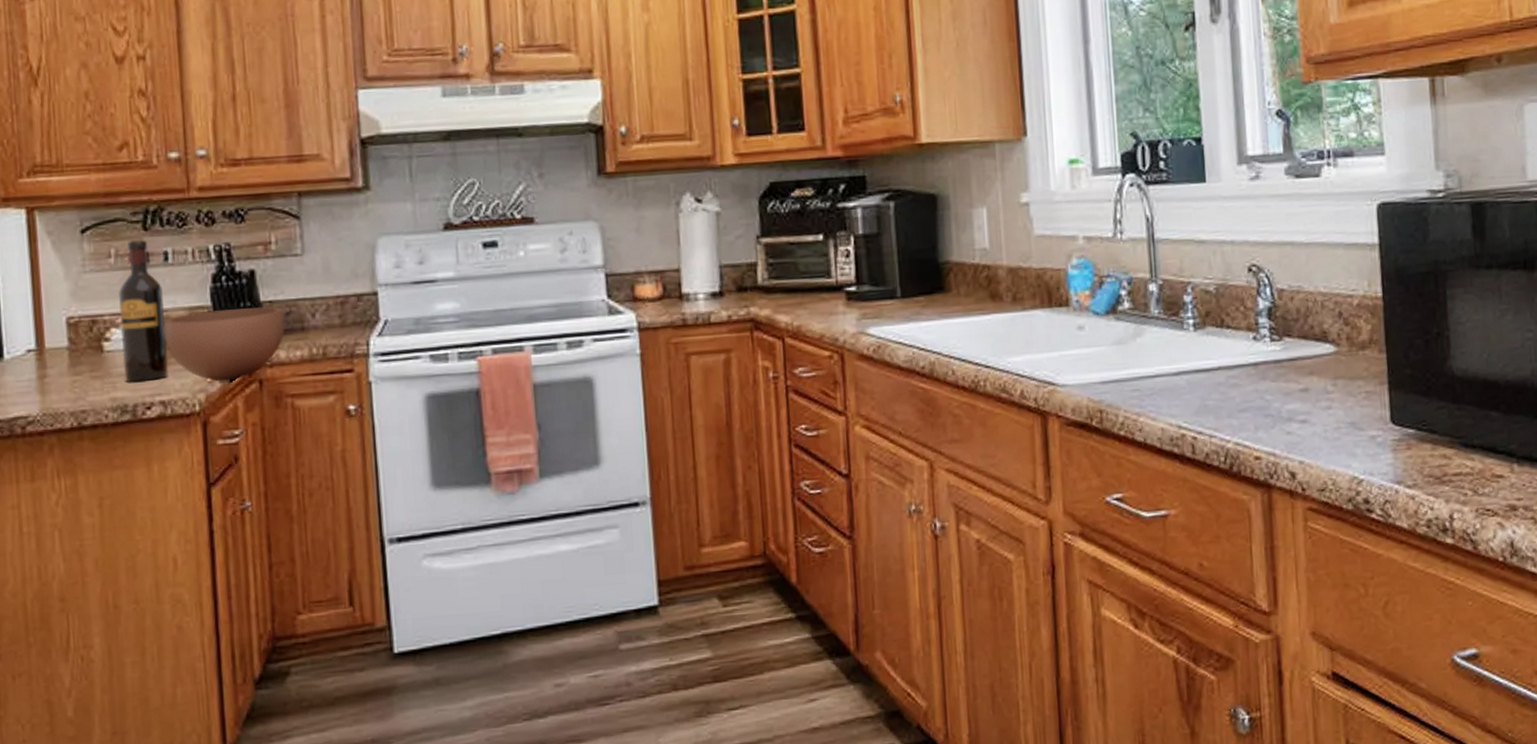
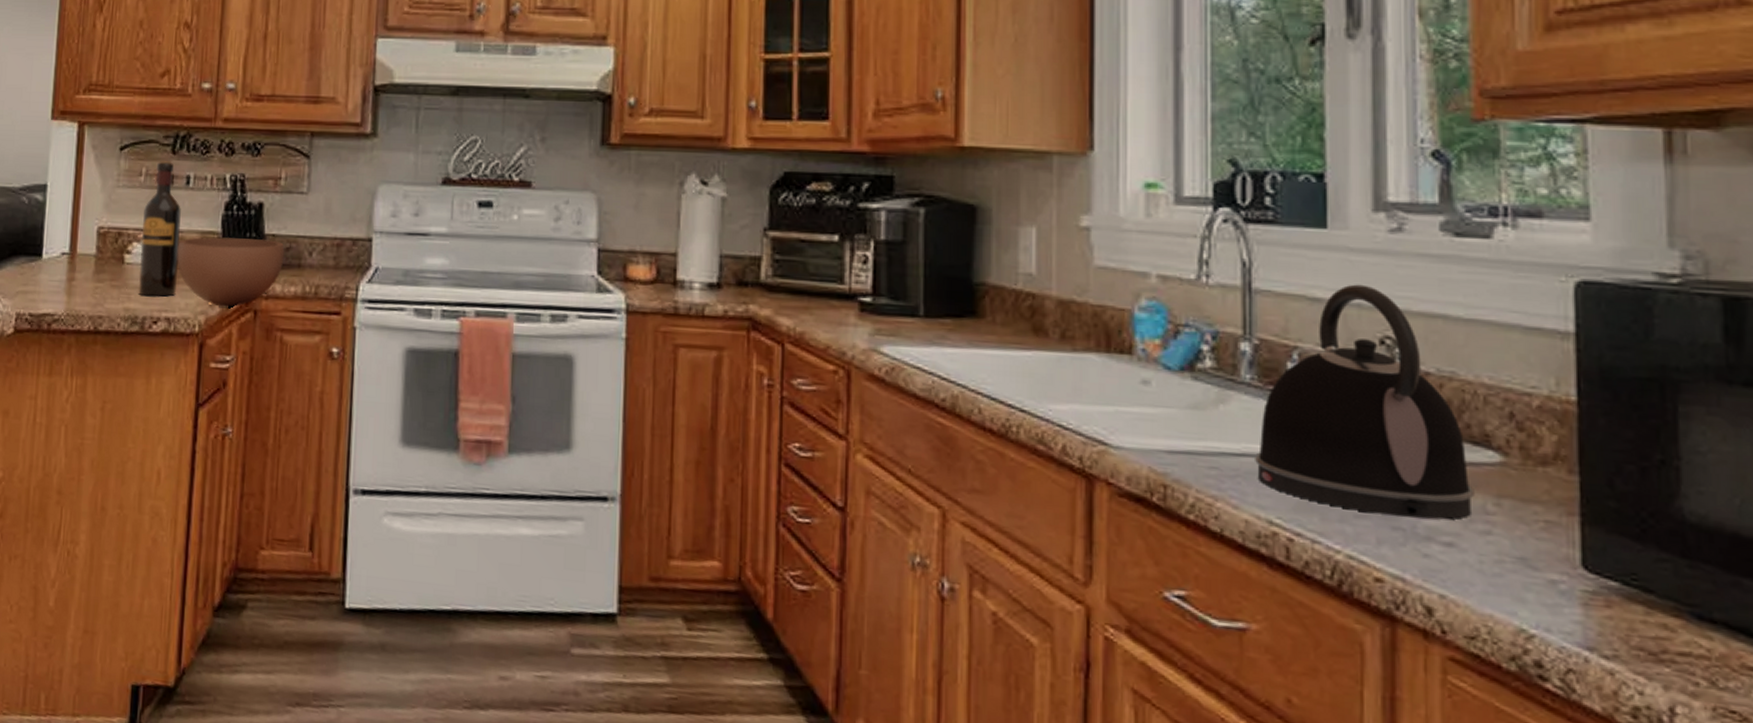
kettle: none [1164,225,1320,407] -> present [1253,284,1476,520]

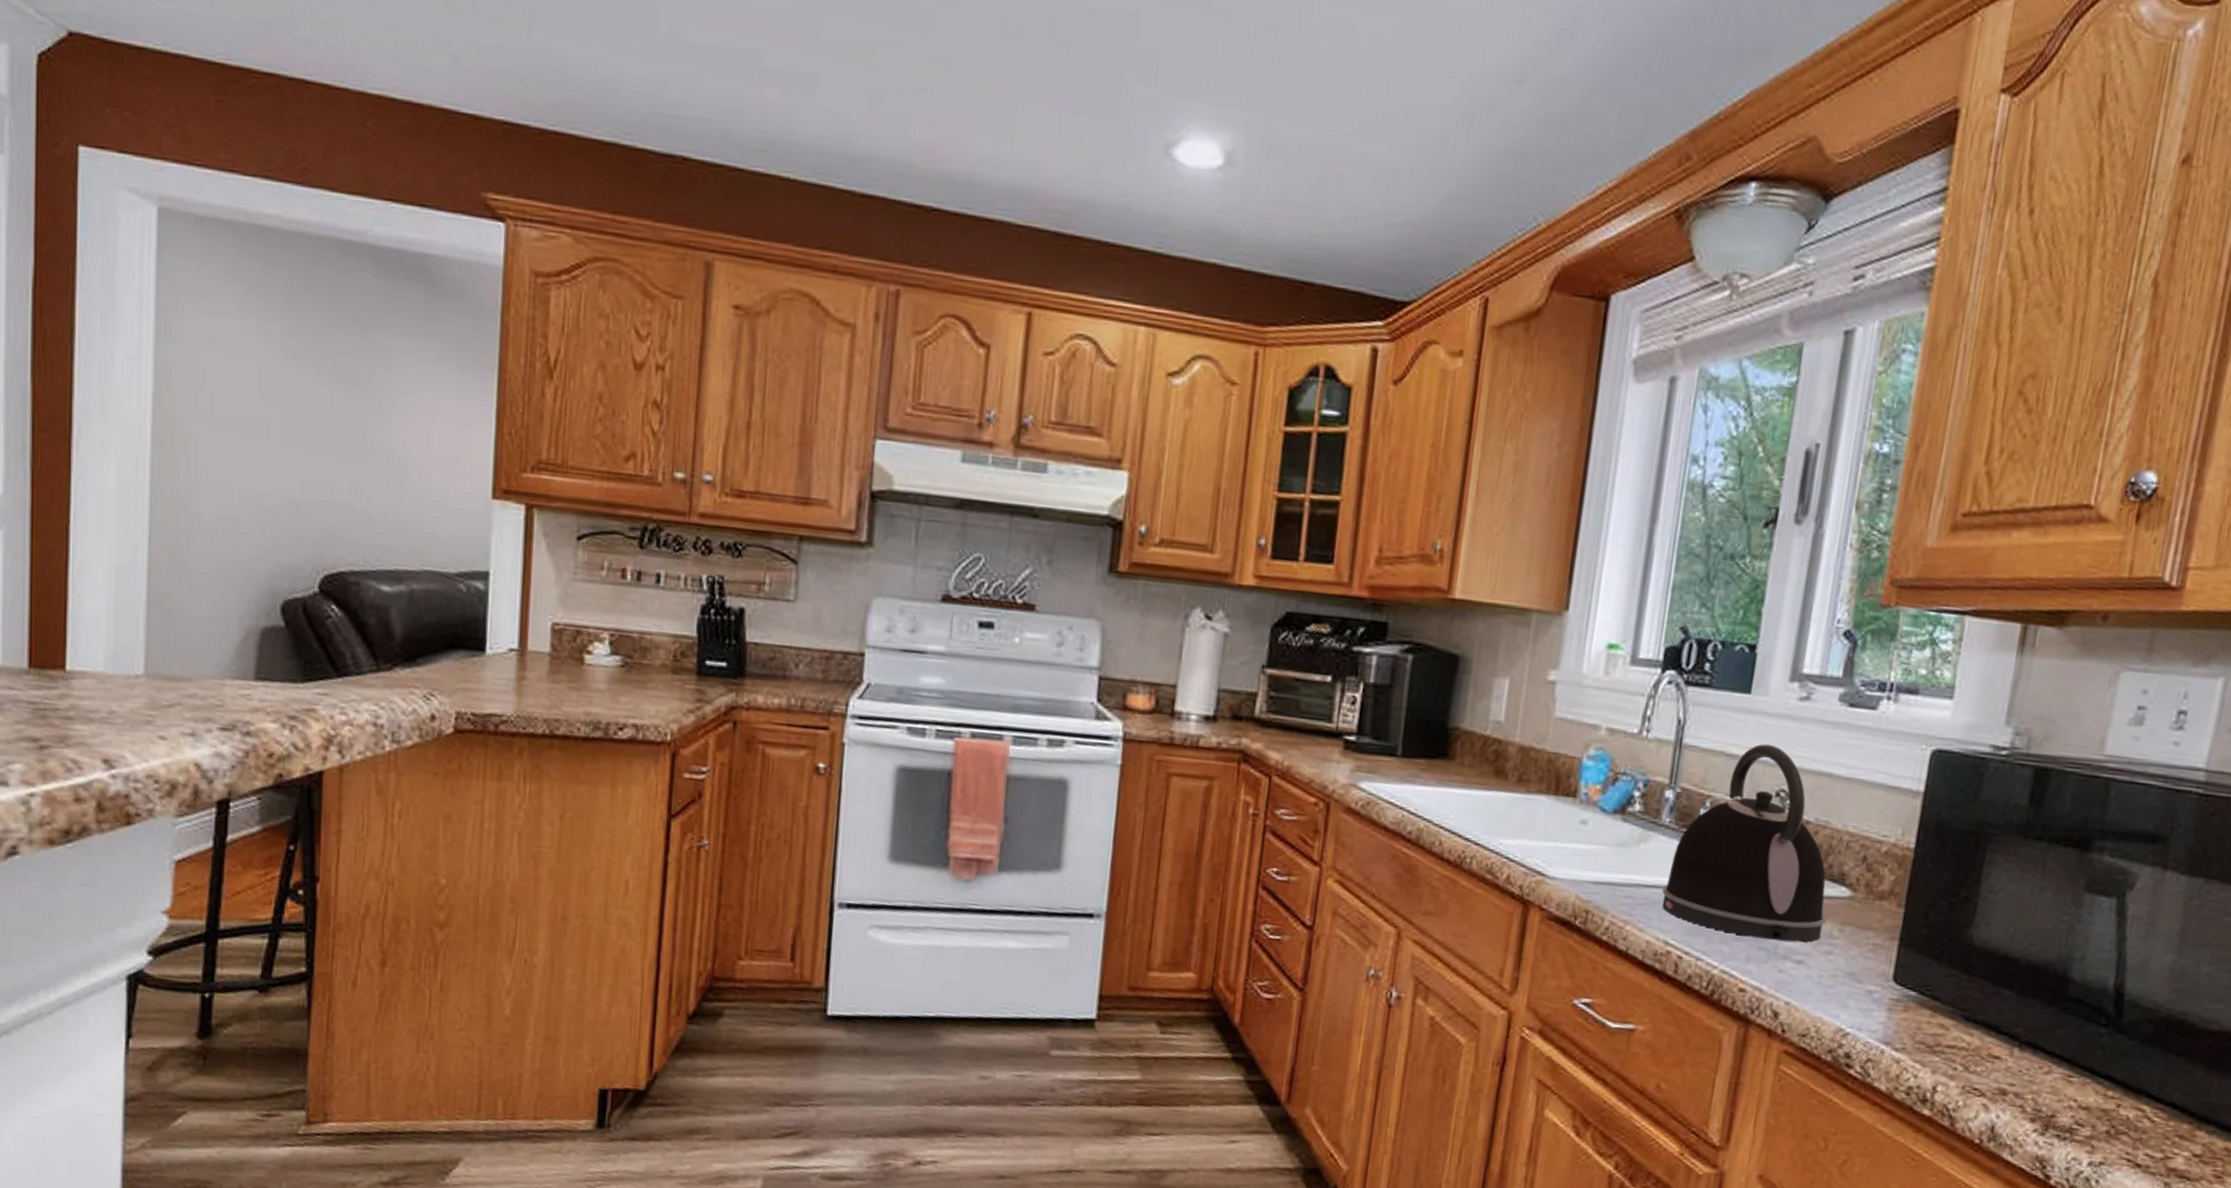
wine bottle: present [138,161,181,297] -> none [601,555,650,702]
bowl: present [177,237,285,307] -> none [645,641,768,716]

